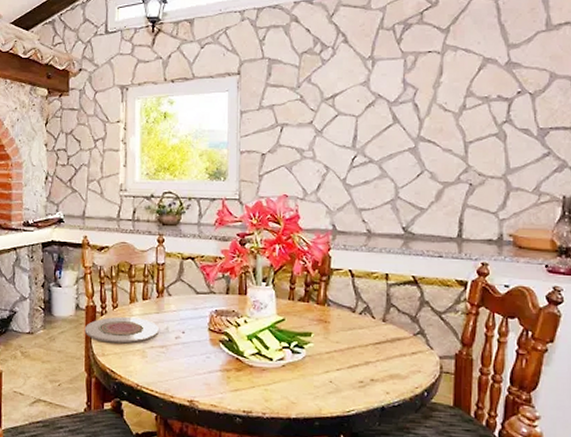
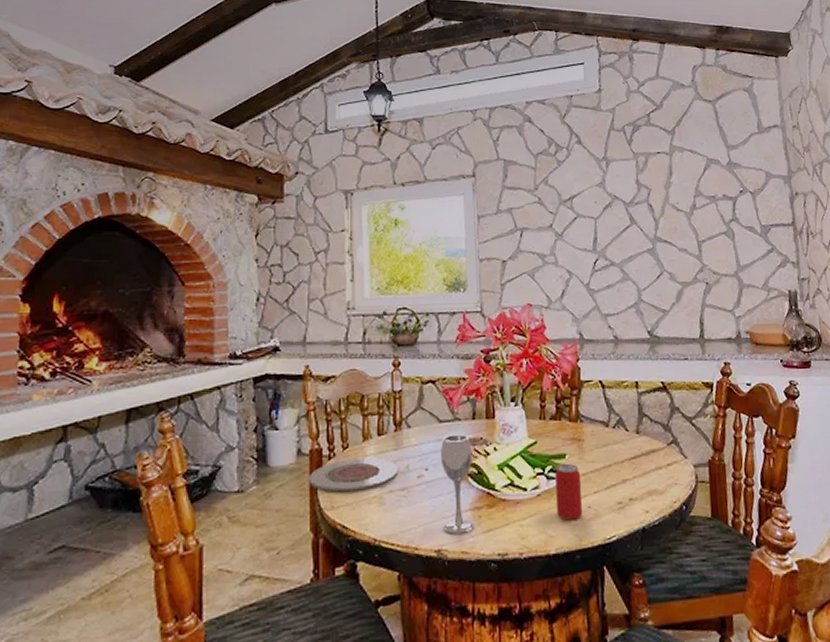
wineglass: none [196,305,225,390] -> present [441,434,475,534]
beverage can: none [300,341,325,392] -> present [555,463,583,521]

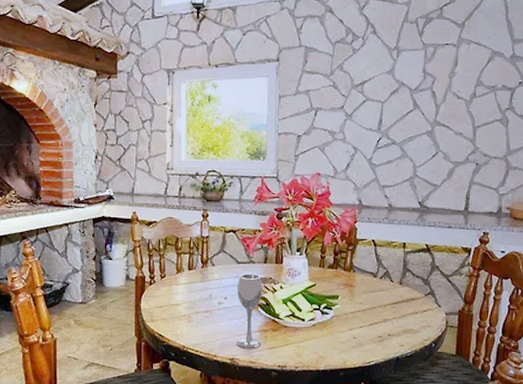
plate: present [308,457,398,493] -> none [134,285,203,310]
beverage can: present [555,463,583,521] -> none [328,303,350,346]

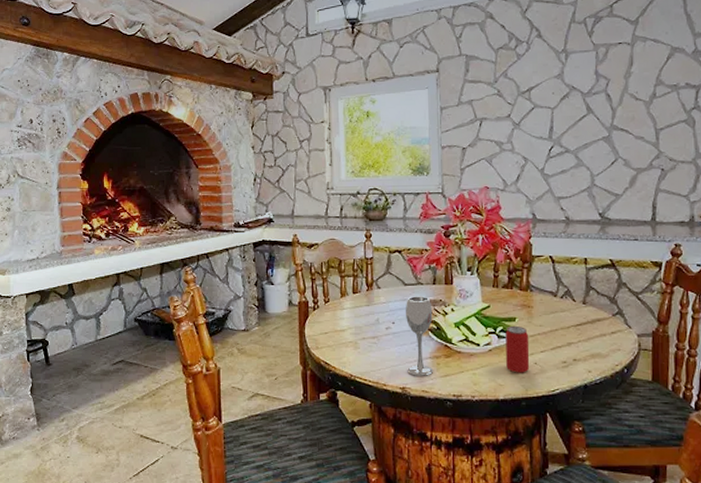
beverage can: none [328,303,350,346] -> present [505,325,530,373]

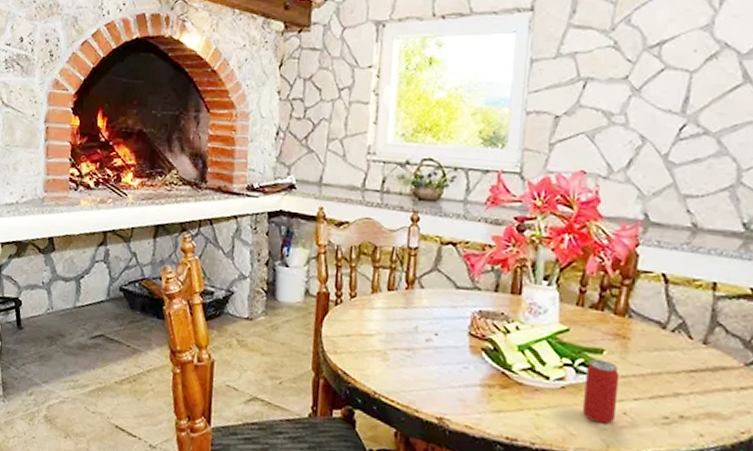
wineglass: present [406,296,434,376] -> none [448,303,491,408]

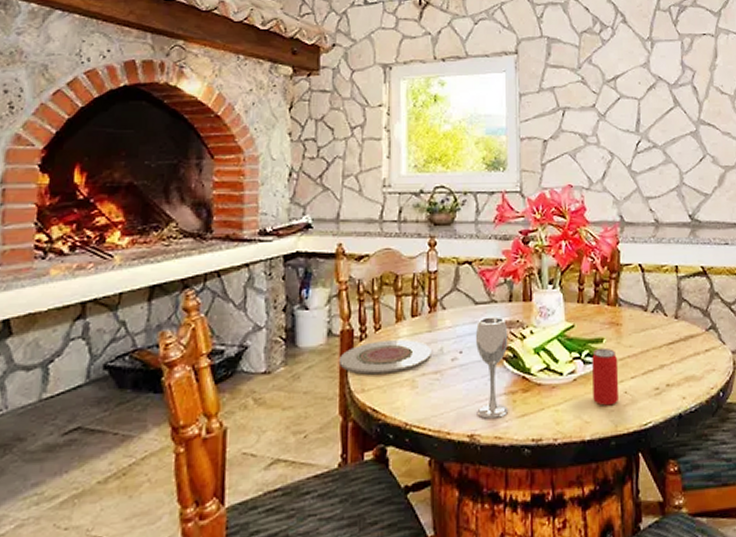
plate: none [314,308,406,342] -> present [338,339,431,375]
wineglass: none [448,303,491,408] -> present [476,316,509,419]

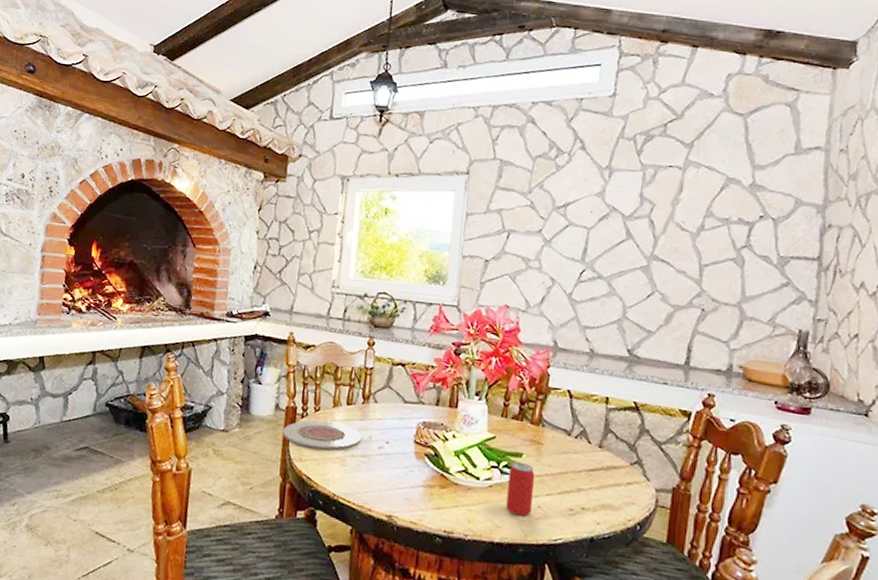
wineglass: present [476,316,509,419] -> none [396,415,433,506]

